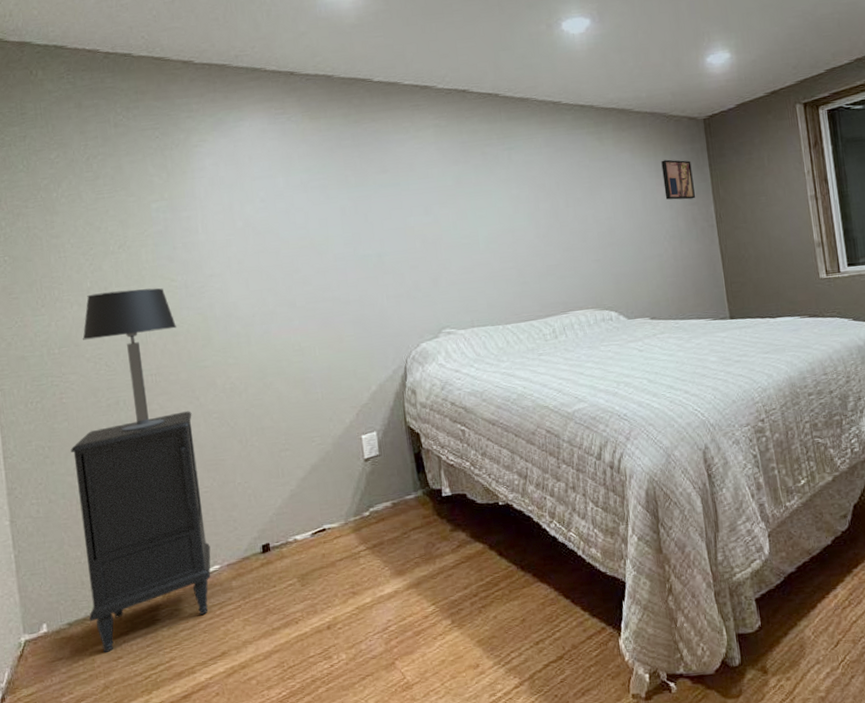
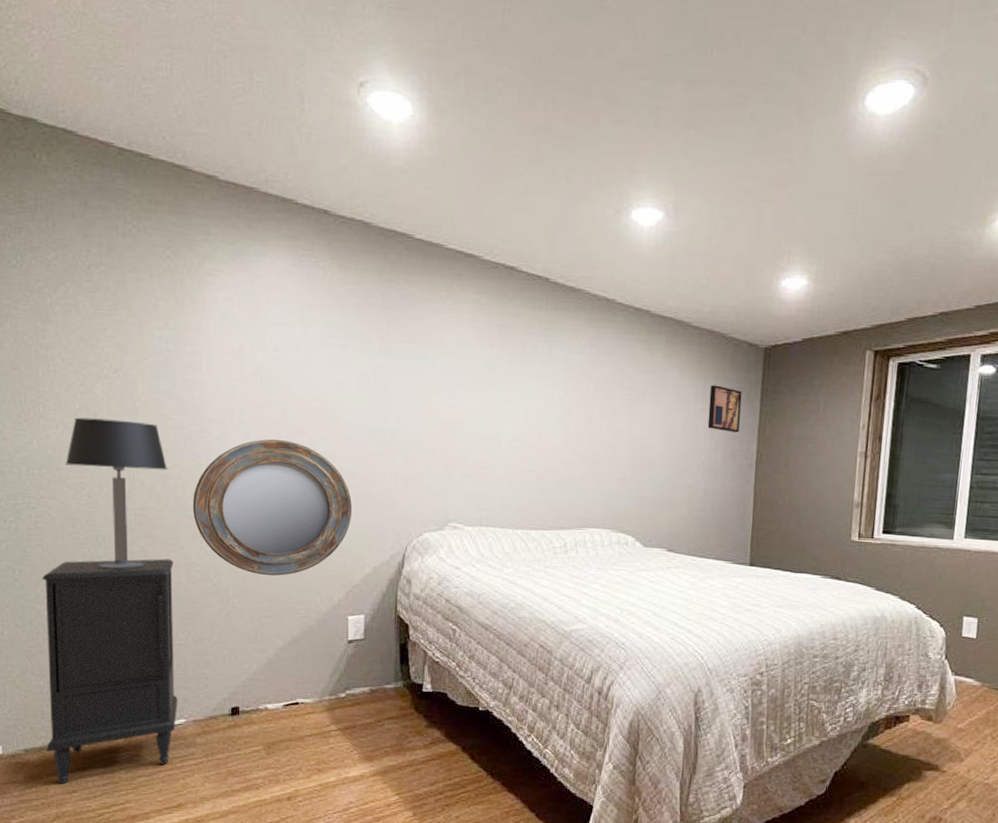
home mirror: none [203,280,352,411] -> present [192,439,353,576]

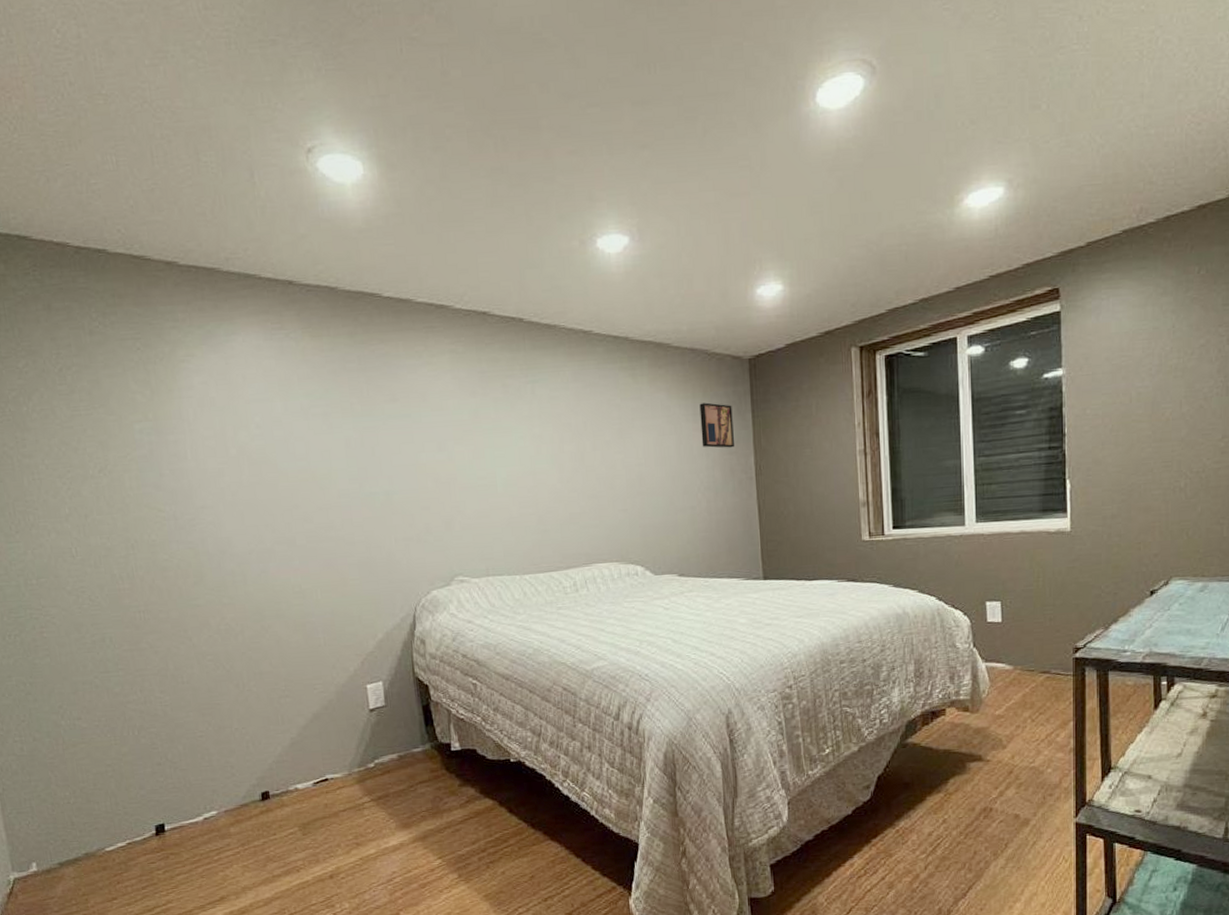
nightstand: present [42,558,178,784] -> none [54,651,208,893]
table lamp: present [65,417,167,569] -> none [62,518,166,671]
home mirror: present [192,439,353,576] -> none [195,516,357,656]

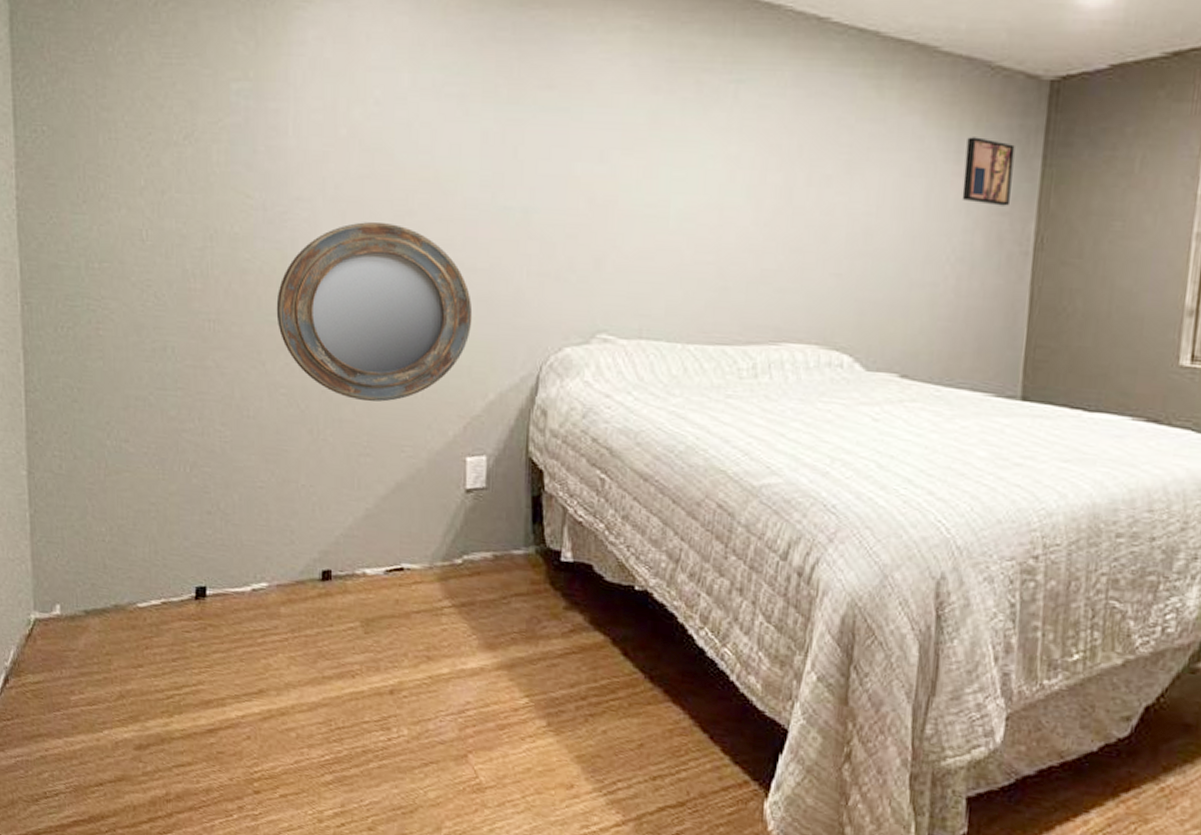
home mirror: none [195,516,357,656] -> present [276,222,473,402]

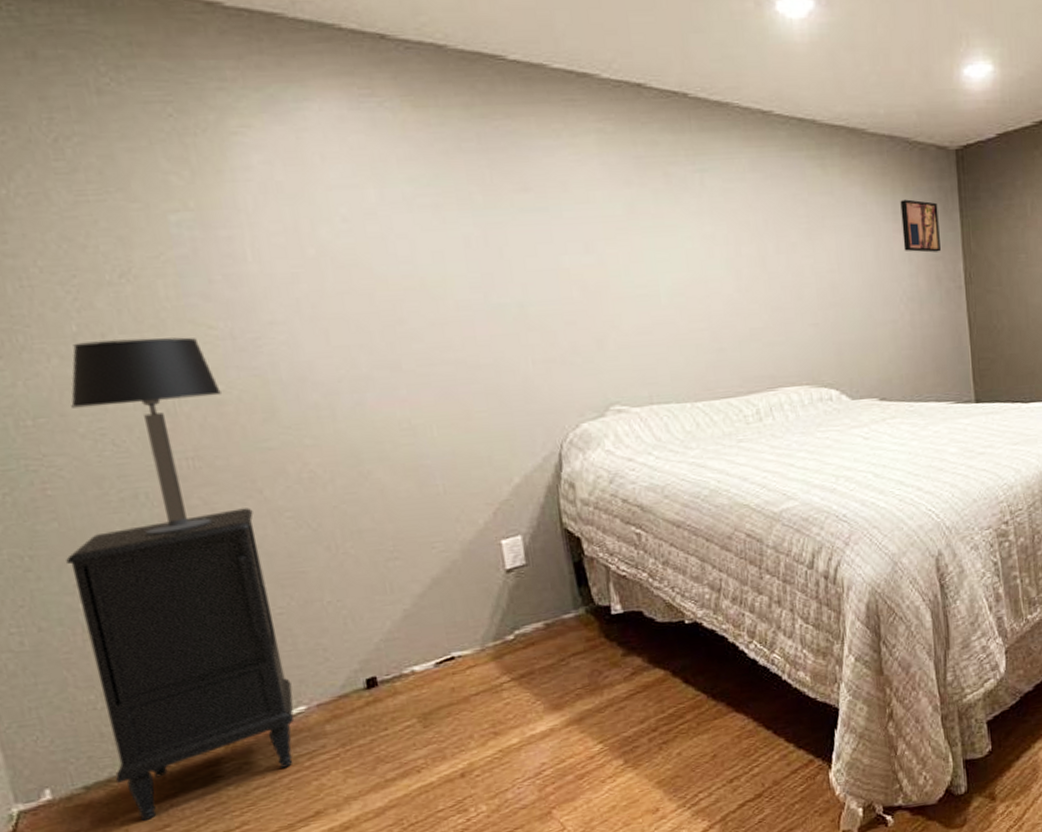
nightstand: none [104,377,259,656] -> present [66,508,294,821]
table lamp: none [129,196,246,390] -> present [71,337,221,536]
home mirror: present [276,222,473,402] -> none [264,334,485,509]

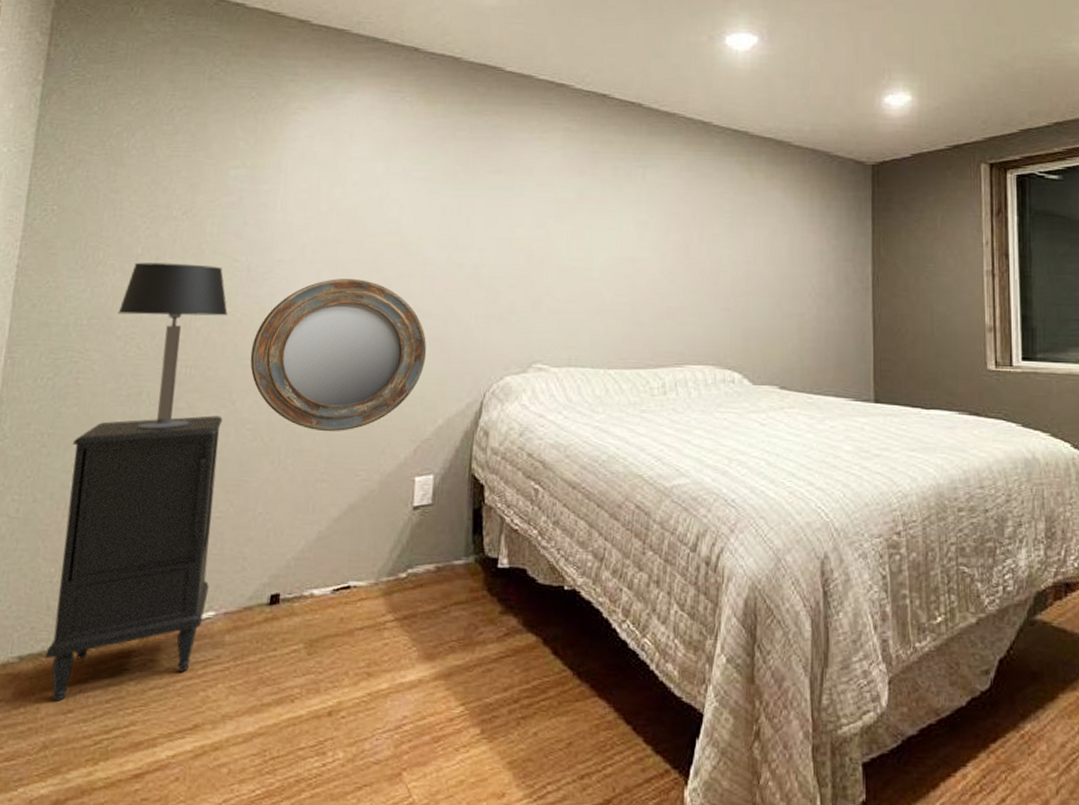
home mirror: none [264,334,485,509] -> present [250,279,427,432]
wall art: present [900,199,941,253] -> none [816,205,851,254]

